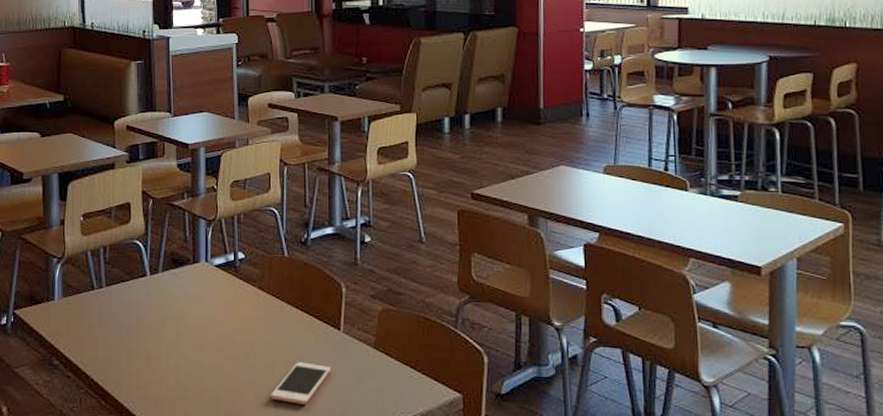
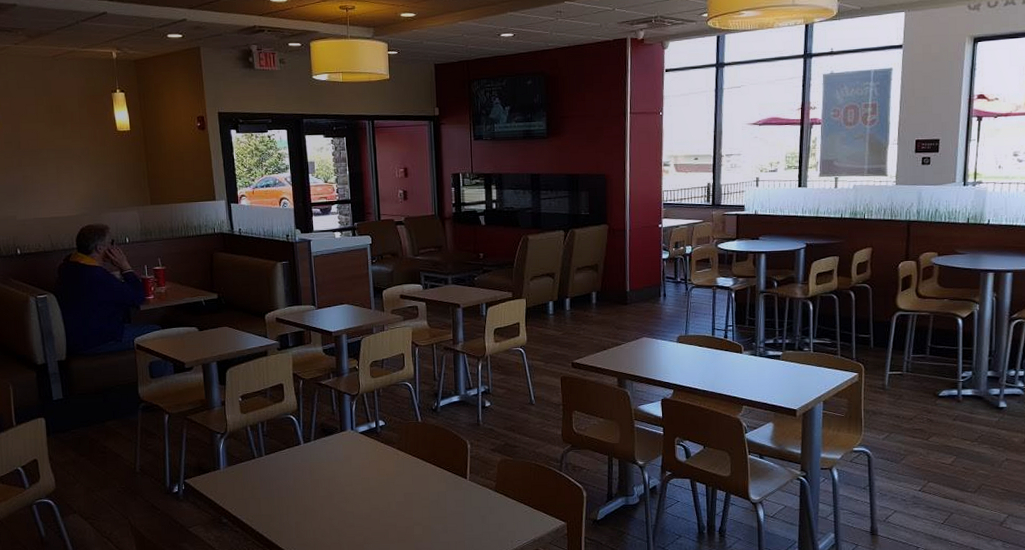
cell phone: present [271,362,332,405] -> none [411,506,461,540]

